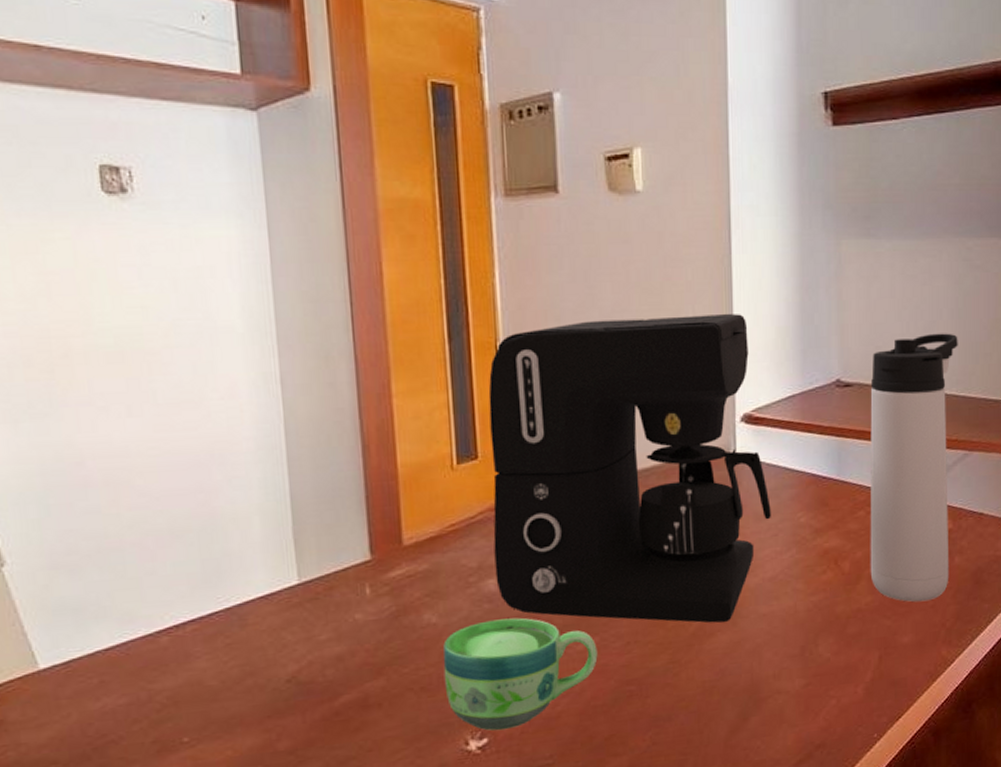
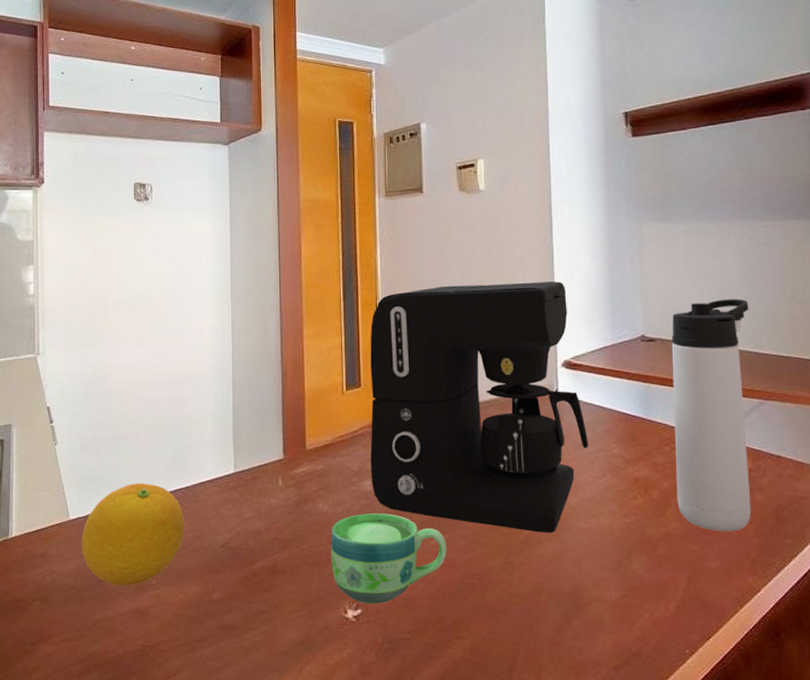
fruit: none [61,608,228,751] -> present [81,483,185,585]

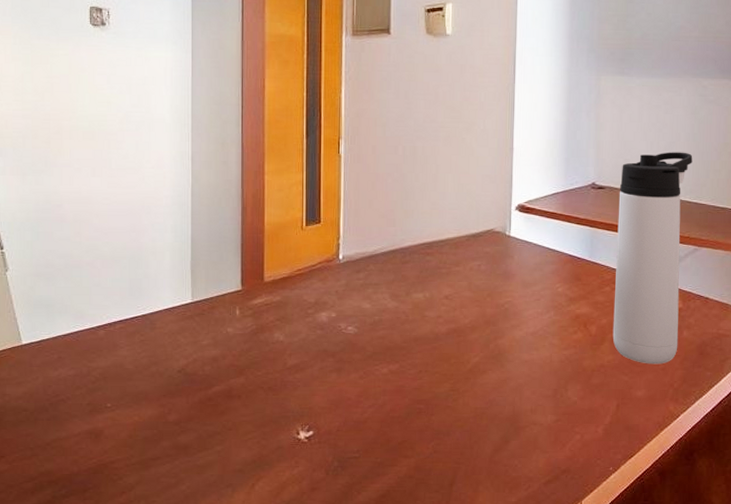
fruit: present [81,483,185,585] -> none [34,310,140,408]
cup: present [330,513,447,604] -> none [285,343,397,427]
coffee maker: present [370,281,588,533] -> none [327,127,535,363]

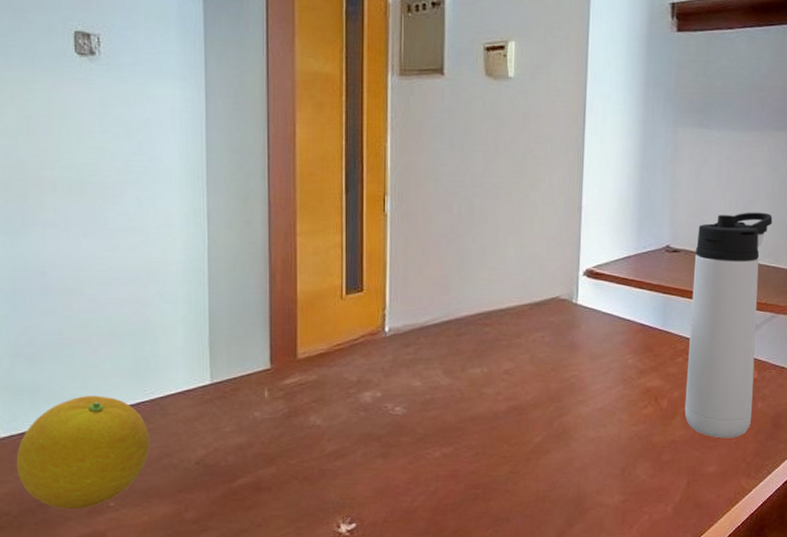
fruit: none [34,310,140,408] -> present [16,396,149,509]

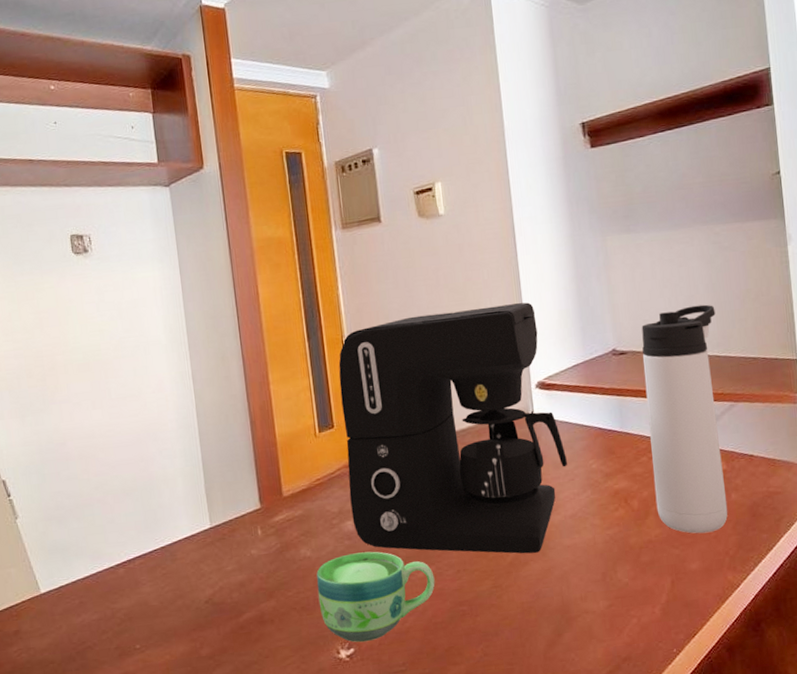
fruit: present [16,396,149,509] -> none [55,548,165,654]
cup: none [323,425,451,518] -> present [316,551,435,643]
coffee maker: none [371,183,604,443] -> present [338,302,567,554]

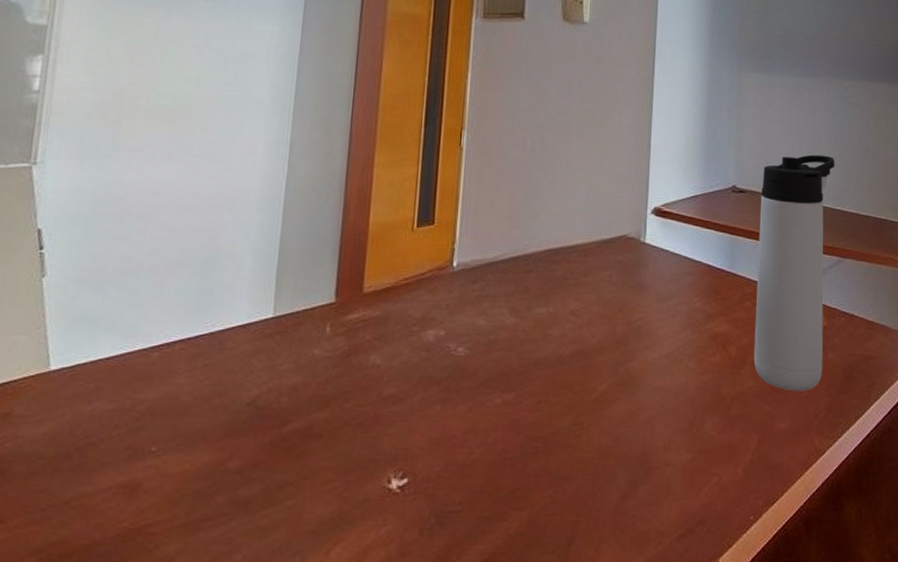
cup: present [316,551,435,643] -> none [378,367,512,473]
coffee maker: present [338,302,567,554] -> none [434,119,671,391]

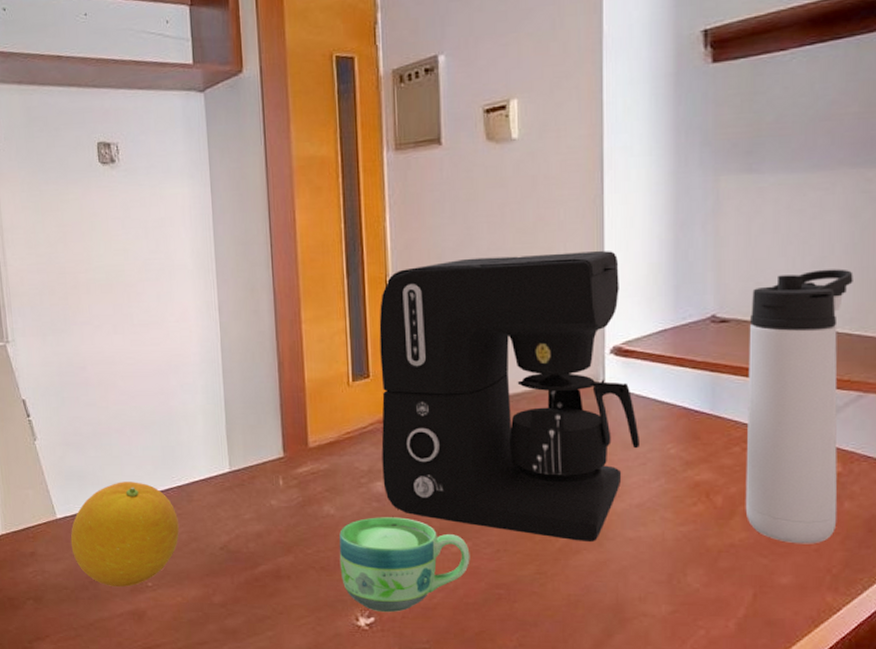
fruit: none [60,327,204,453] -> present [70,482,179,587]
cup: none [378,367,512,473] -> present [339,517,470,613]
coffee maker: none [434,119,671,391] -> present [379,251,639,541]

